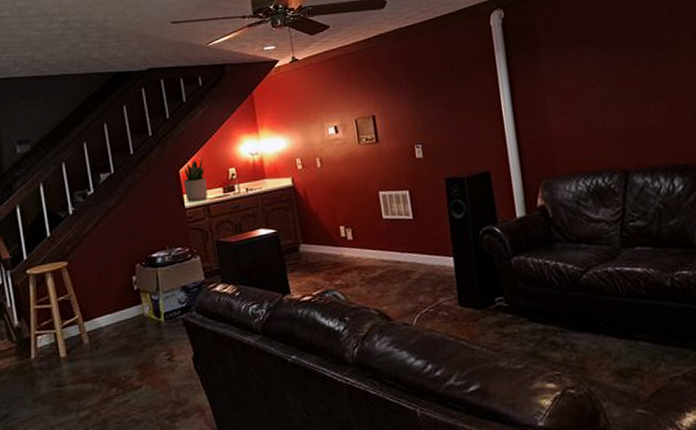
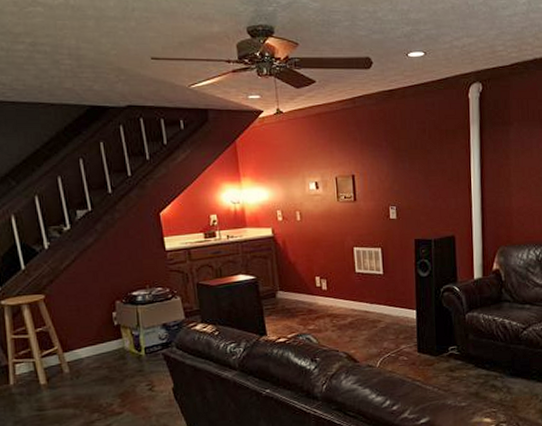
planter: present [183,157,208,202] -> none [164,201,189,245]

